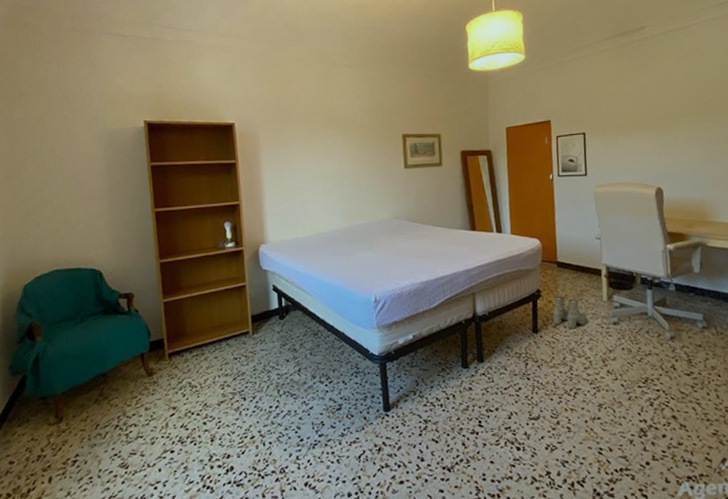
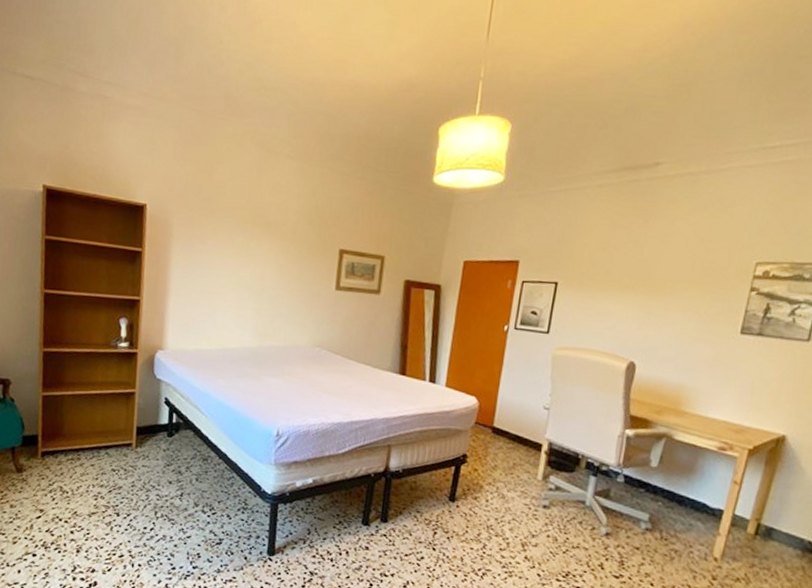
boots: present [552,296,588,329] -> none [474,465,516,505]

